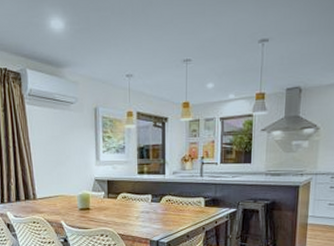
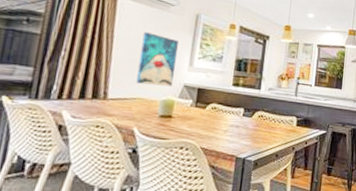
wall art: none [53,134,85,182] -> present [136,32,179,87]

